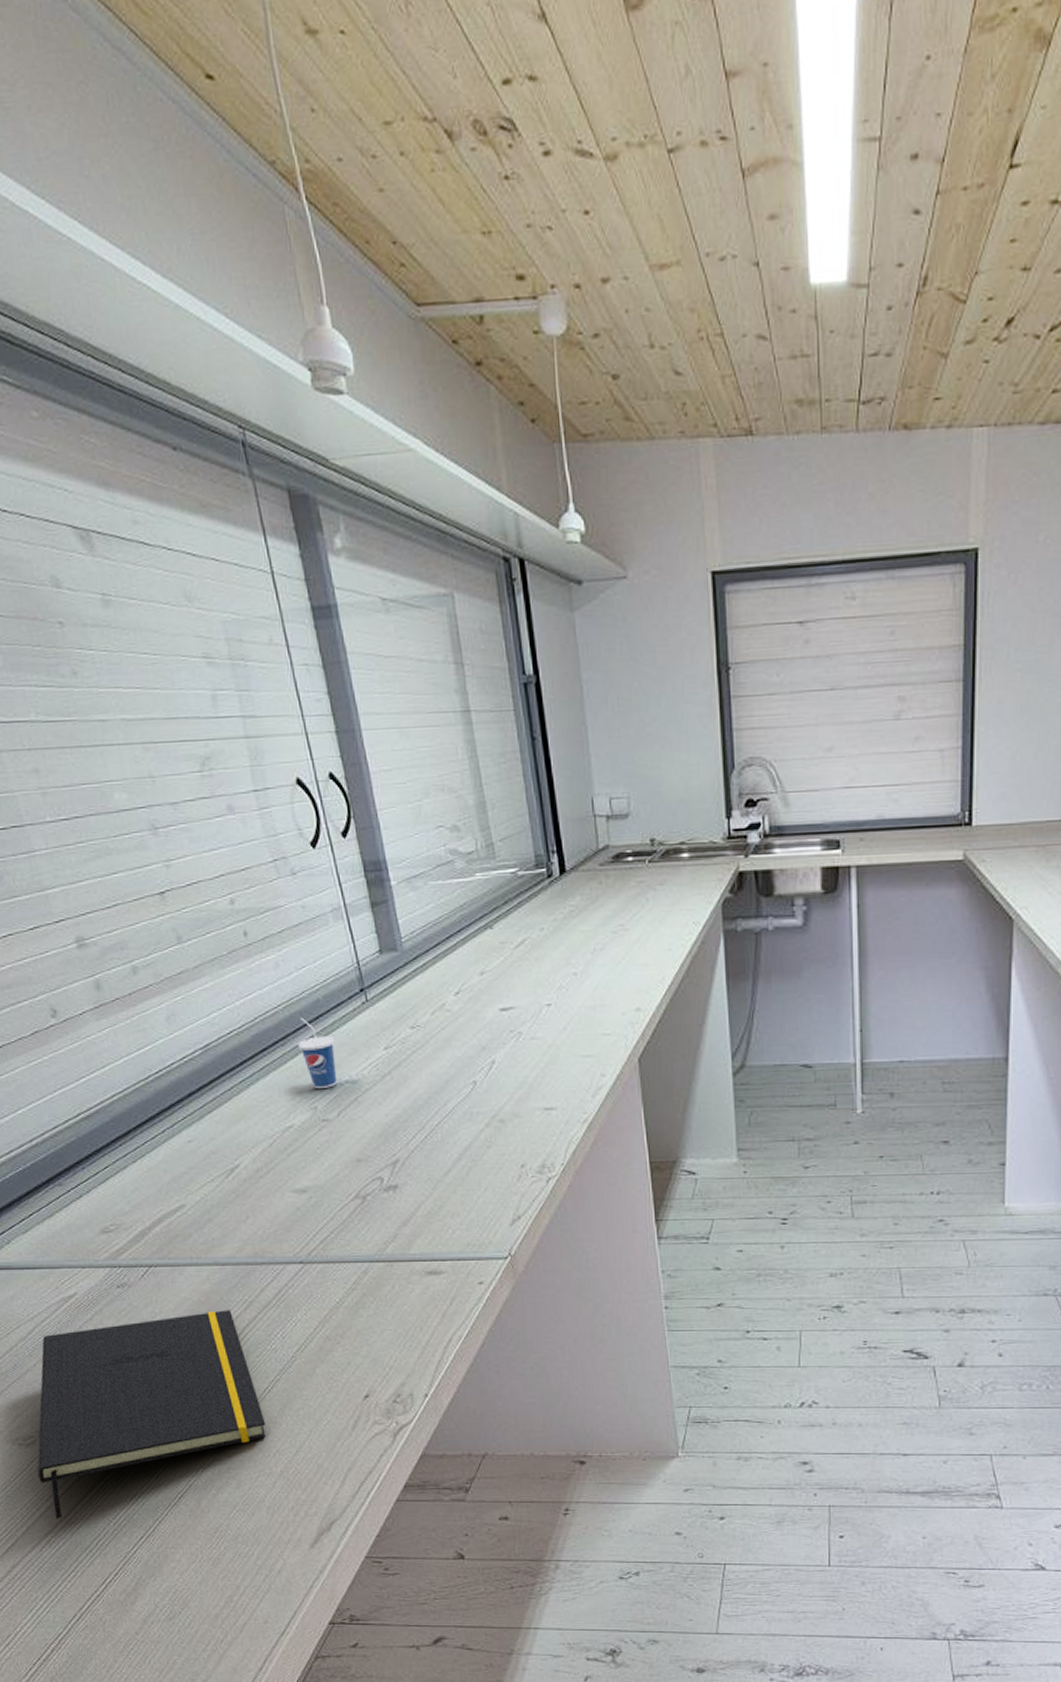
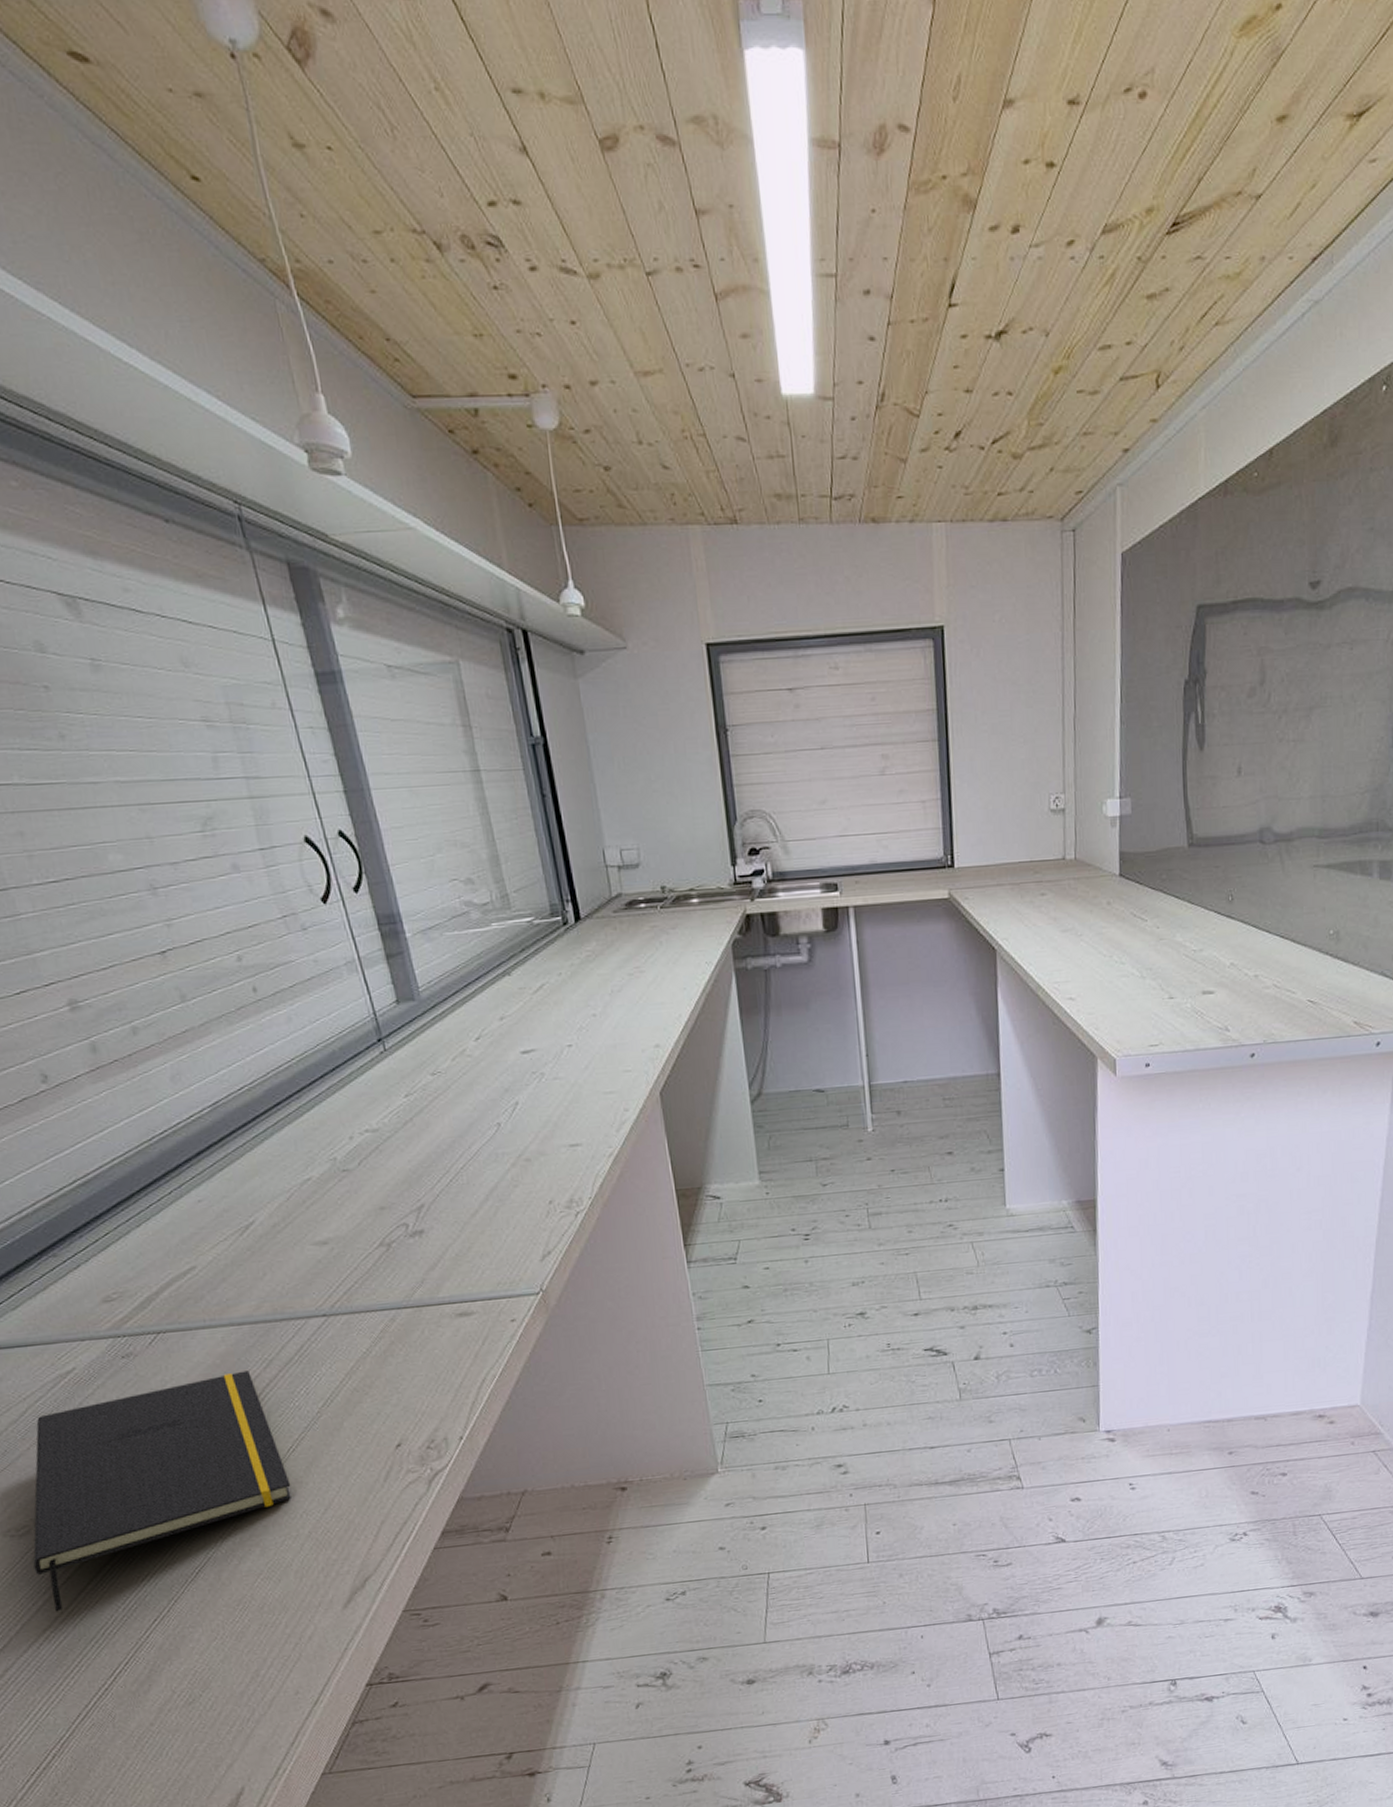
cup: present [298,1018,338,1088] -> none [314,1070,357,1139]

